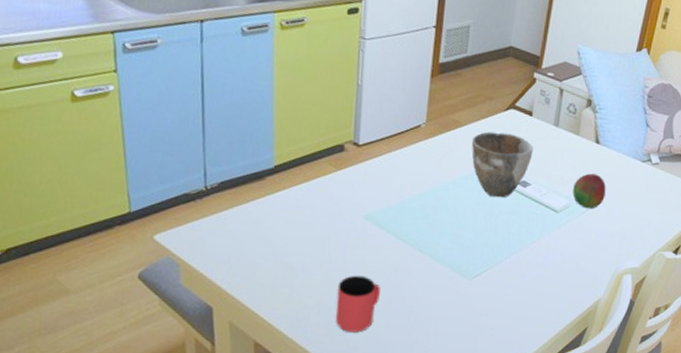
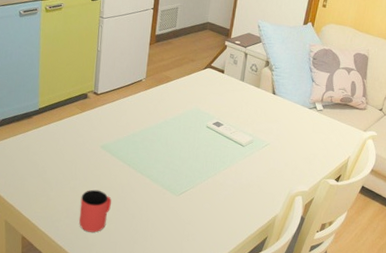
ceramic bowl: present [471,131,534,197] -> none [178,85,225,134]
fruit: present [572,173,606,209] -> none [255,117,281,145]

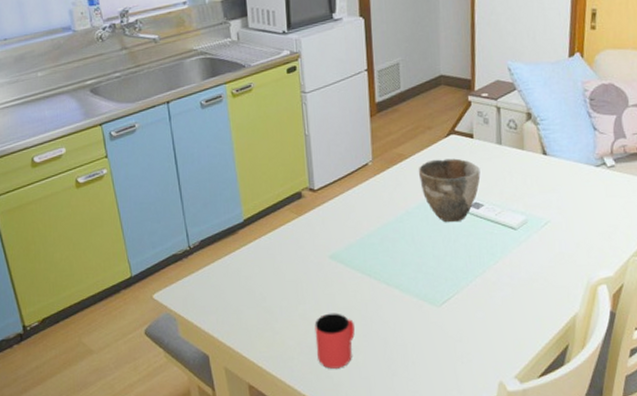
ceramic bowl: none [178,85,225,134] -> present [418,158,481,222]

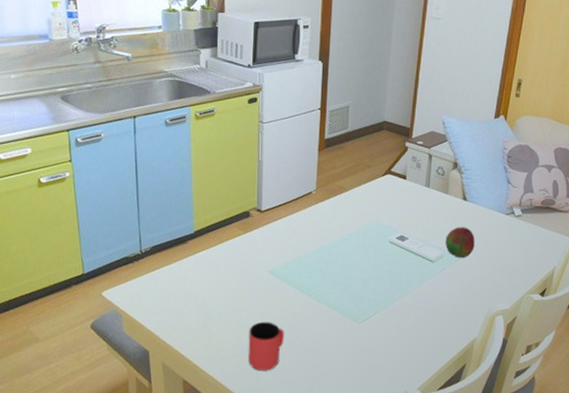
ceramic bowl: present [418,158,481,222] -> none [355,194,409,250]
fruit: none [527,185,563,222] -> present [445,227,475,258]

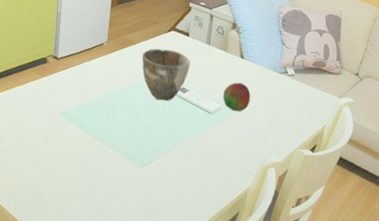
cup: present [248,321,284,371] -> none [38,159,72,206]
ceramic bowl: none [355,194,409,250] -> present [142,48,191,101]

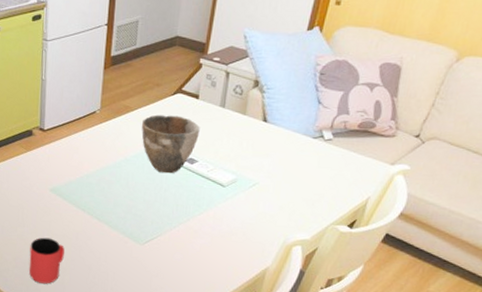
cup: none [38,159,72,206] -> present [29,237,65,284]
fruit: present [223,82,251,112] -> none [239,150,274,184]

